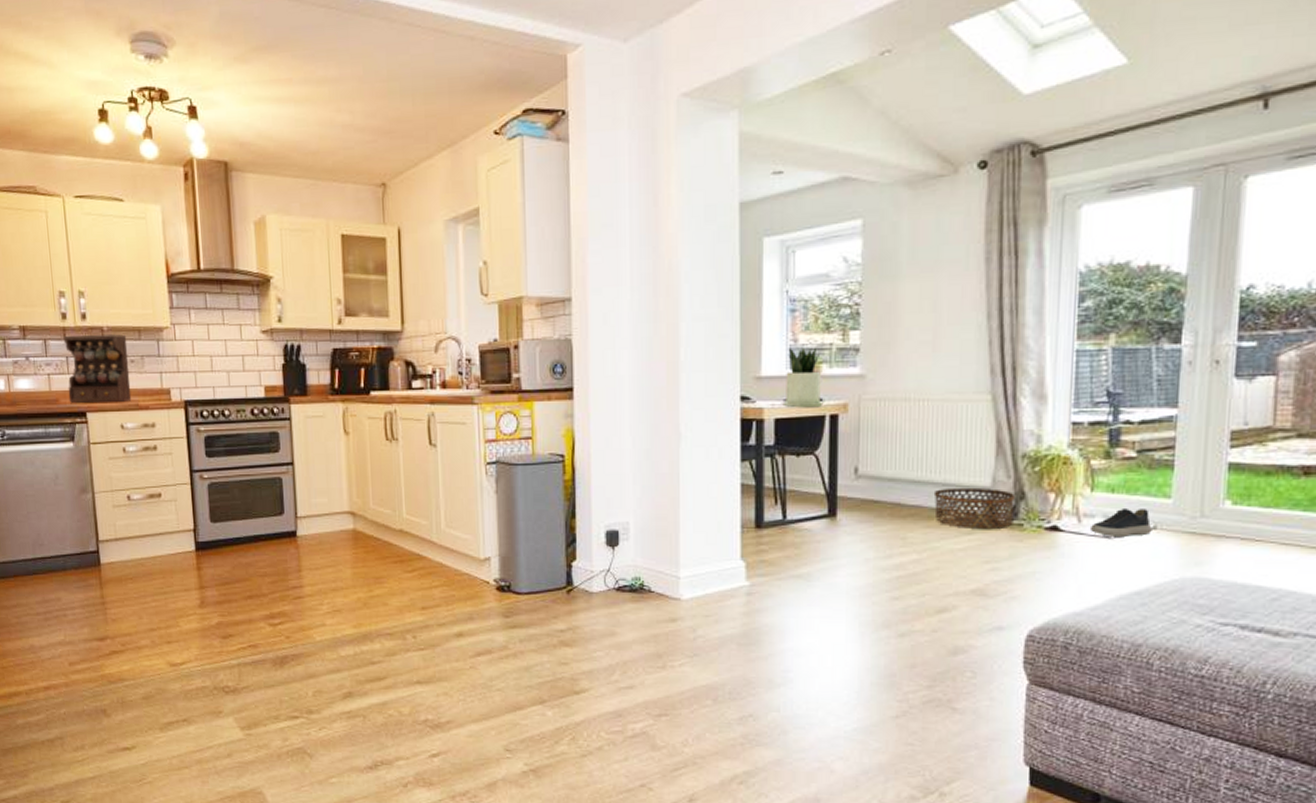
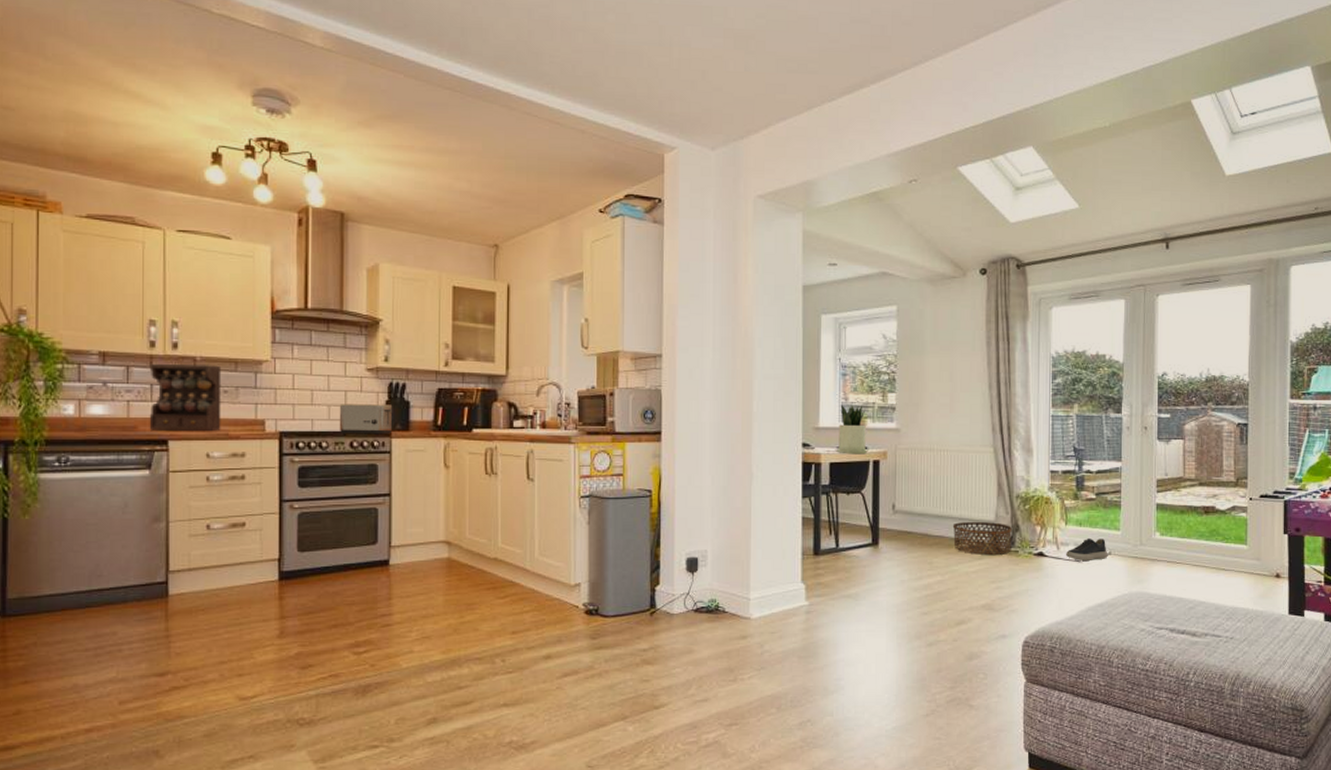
toaster: none [237,368,291,401] -> present [339,404,393,435]

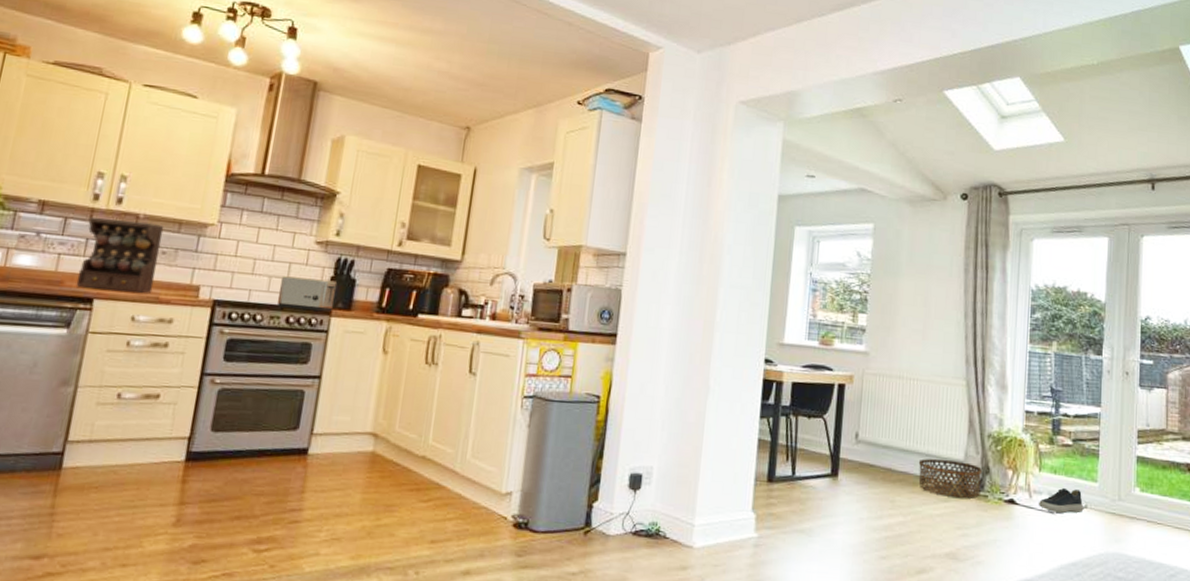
planter: present [836,405,868,455] -> none [799,321,835,377]

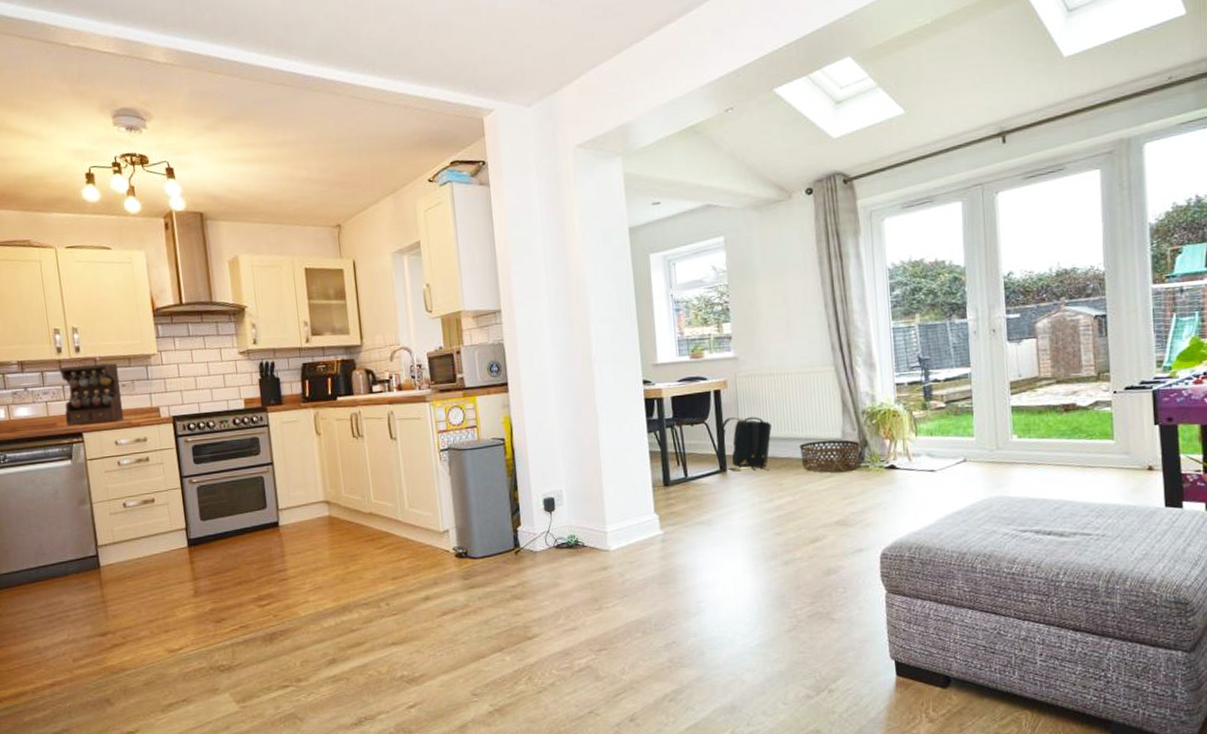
toaster: present [276,276,338,313] -> none [219,382,268,413]
backpack: none [830,416,893,483] -> present [716,417,772,472]
shoe: present [1038,487,1084,513] -> none [917,446,963,470]

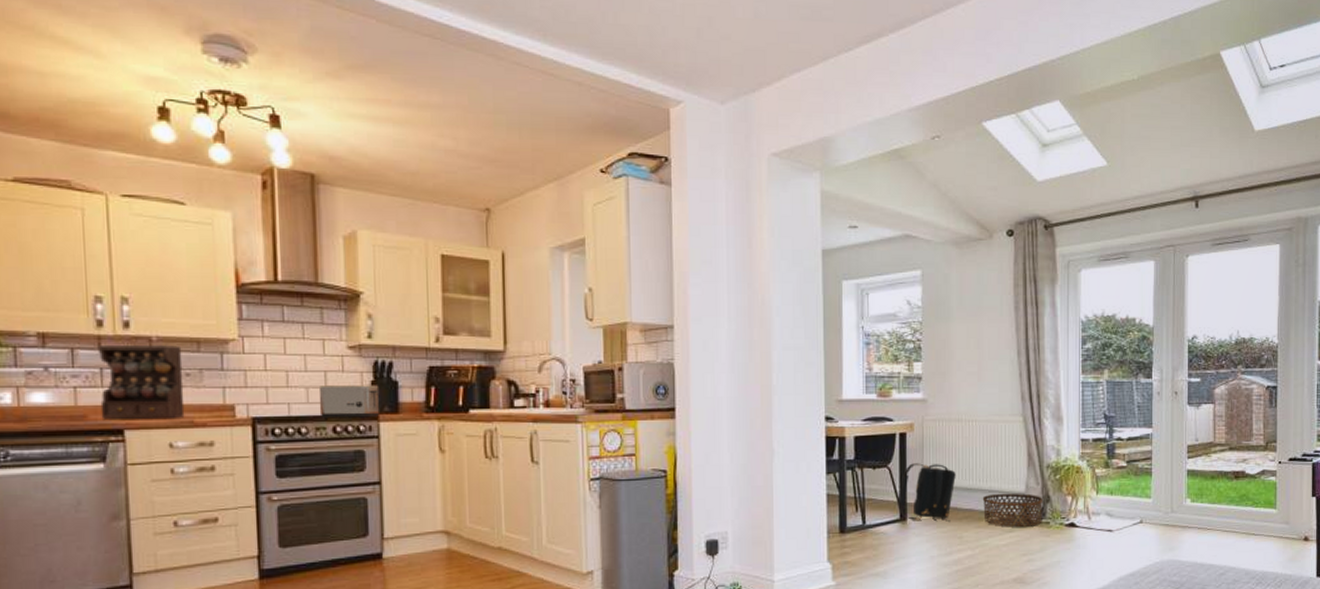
toaster: none [219,382,268,413] -> present [318,385,380,419]

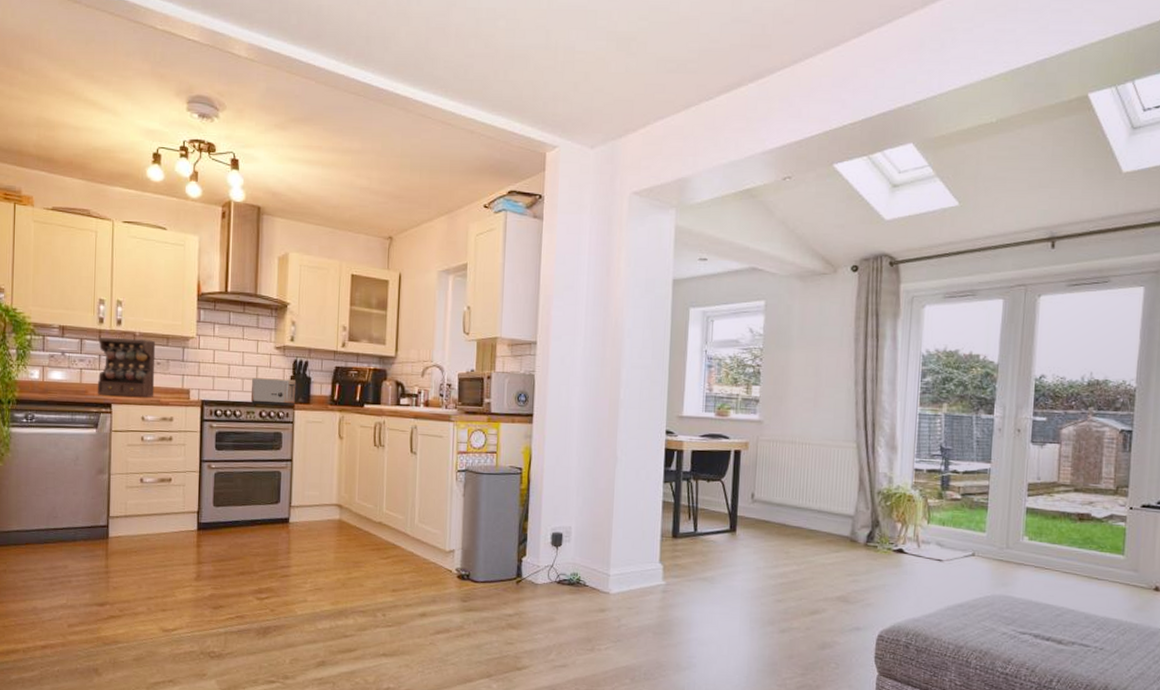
backpack: present [898,463,956,522] -> none [728,479,786,537]
basket: present [982,493,1042,528] -> none [811,514,871,550]

